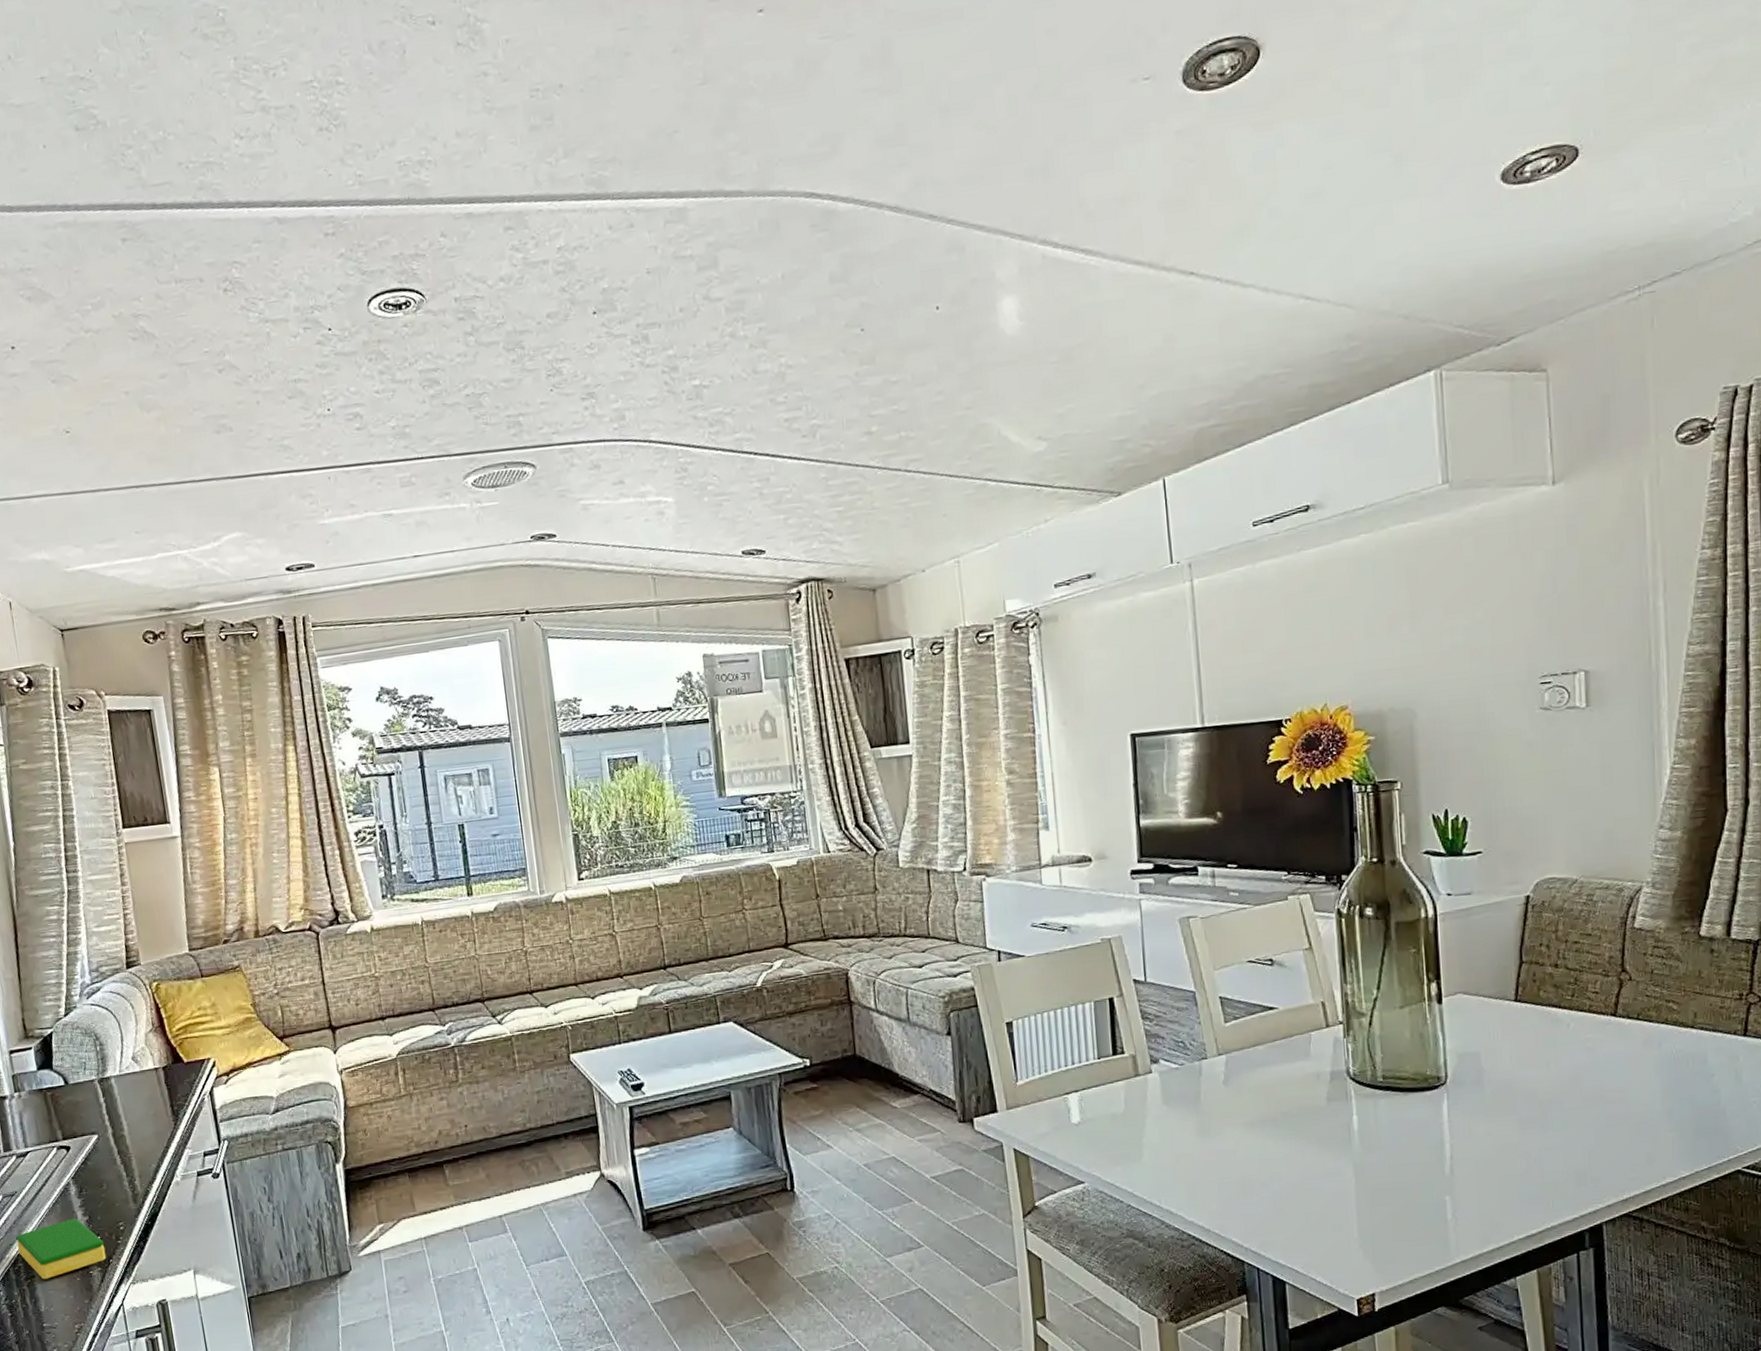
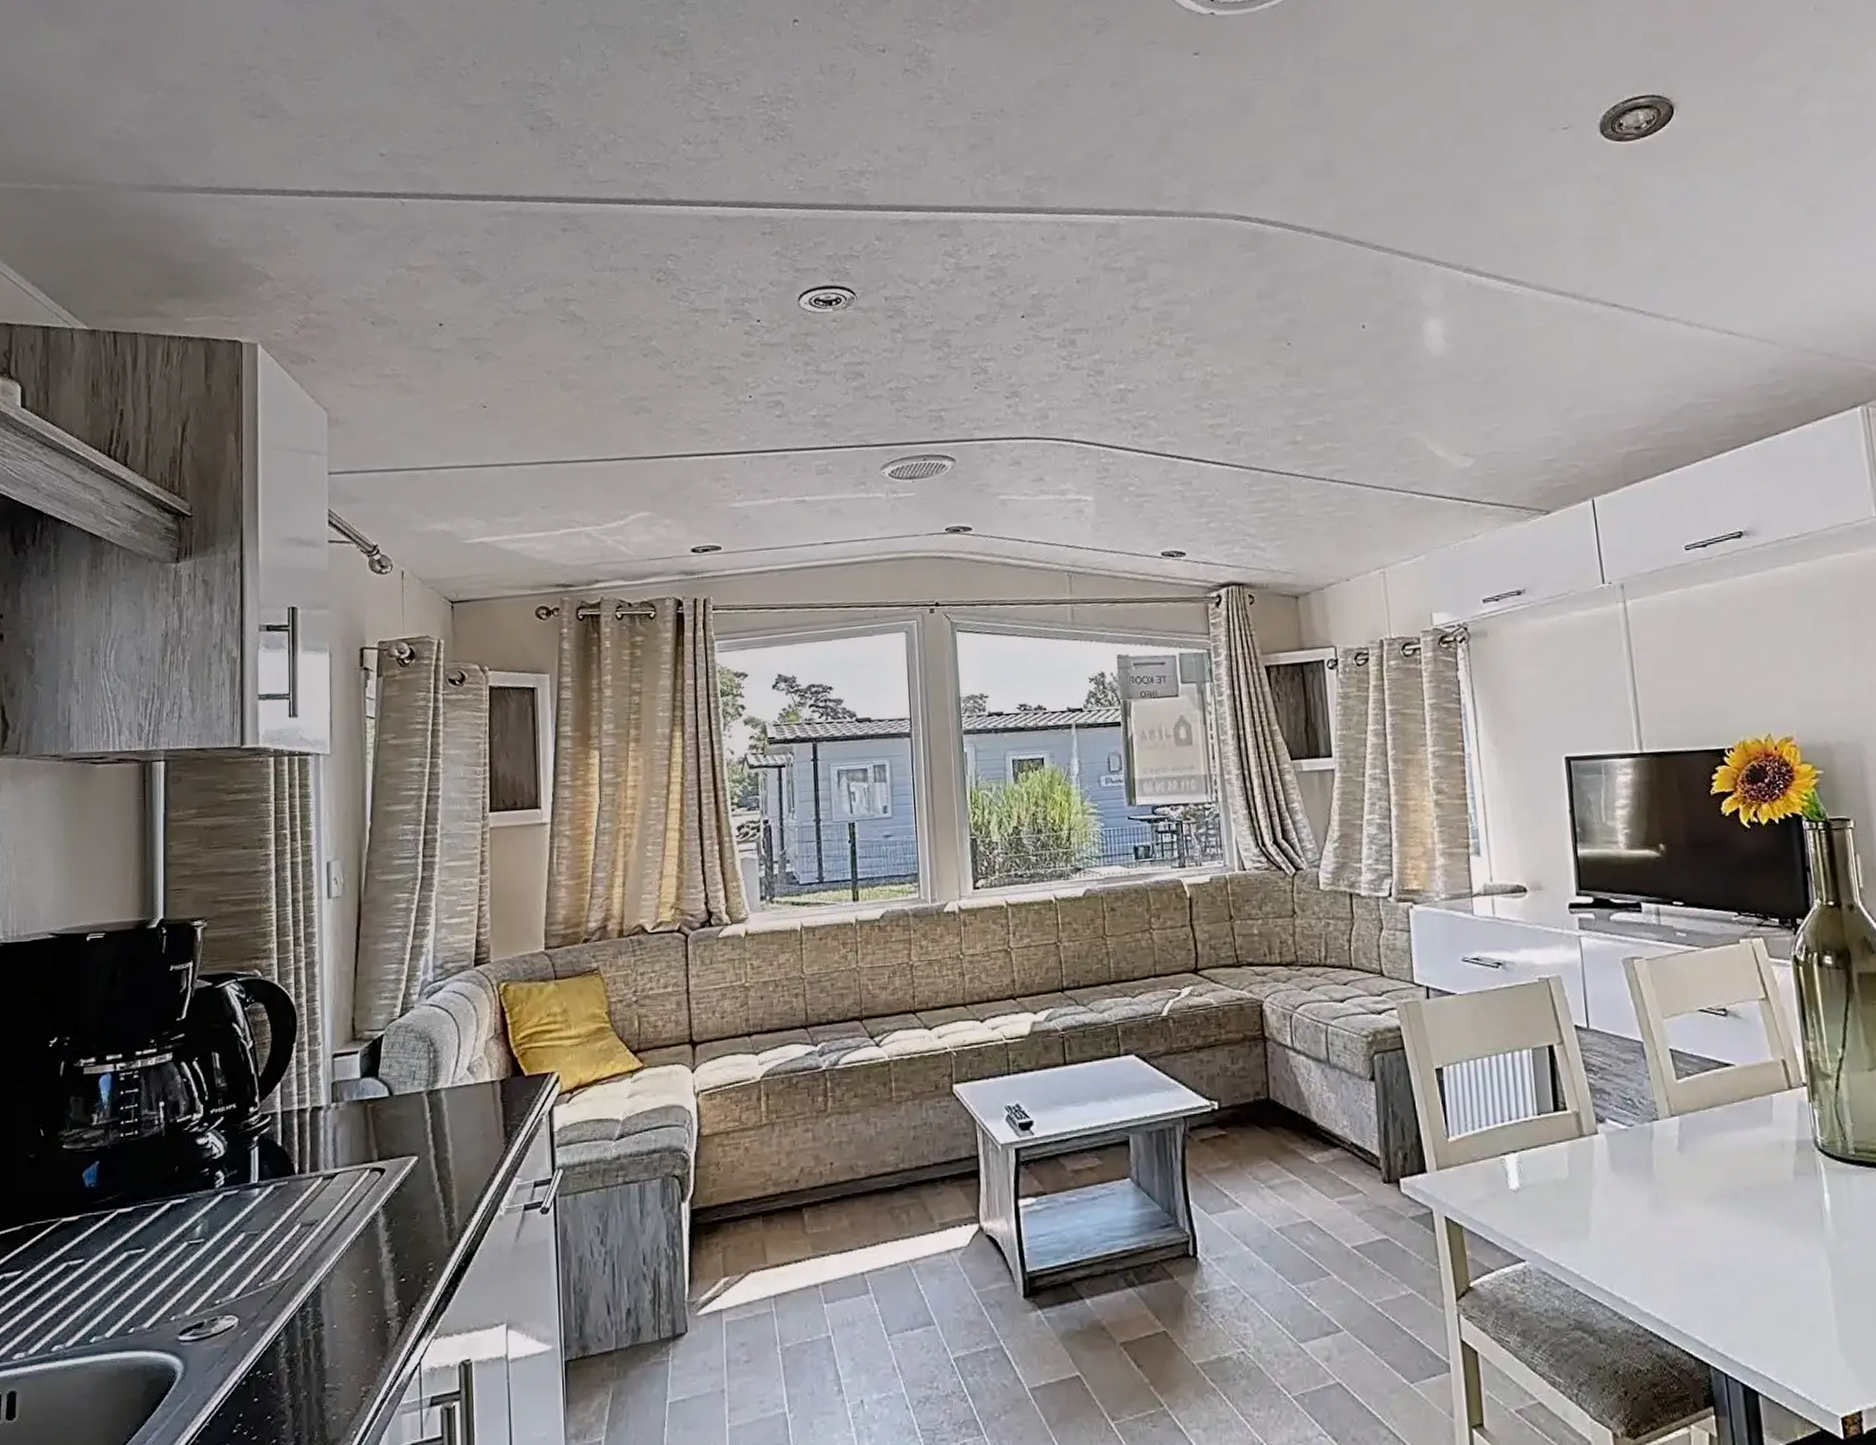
dish sponge: present [16,1218,107,1280] -> none [309,1255,409,1329]

